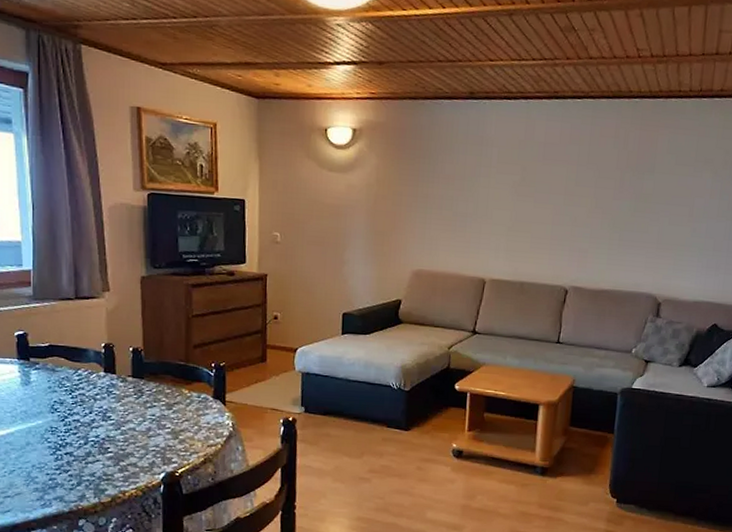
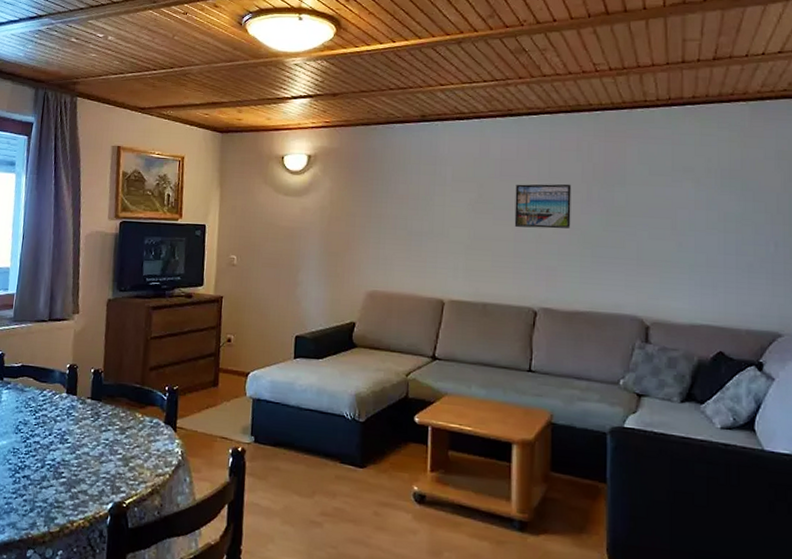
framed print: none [553,168,607,214] -> present [514,184,572,229]

